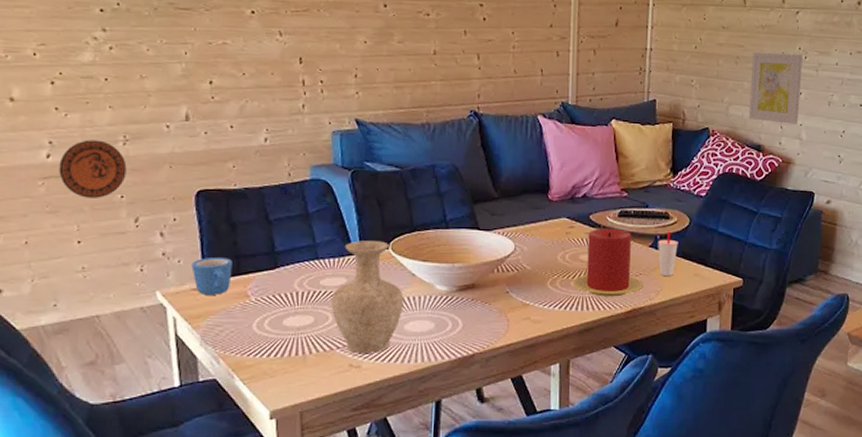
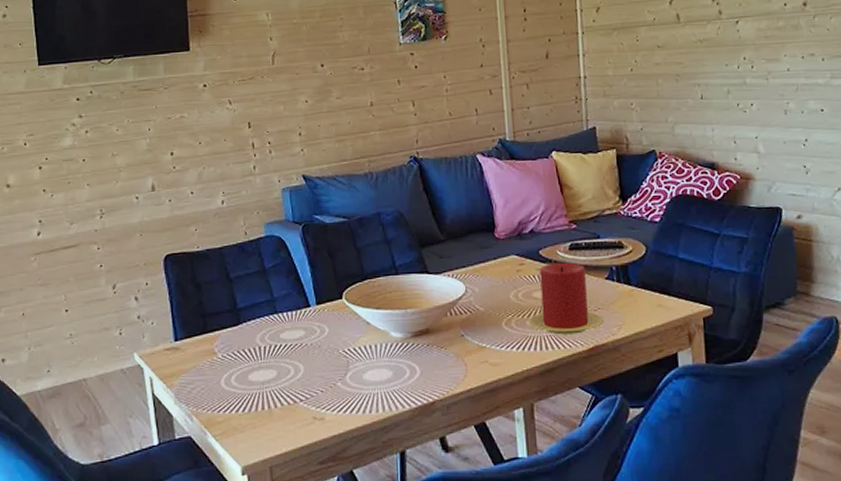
decorative plate: present [59,140,127,198] -> none [48,216,104,269]
mug: present [191,257,232,295] -> none [163,317,200,354]
vase: present [331,240,404,353] -> none [291,291,361,405]
cup: present [658,231,678,276] -> none [614,261,637,309]
wall art: present [749,51,803,124] -> none [693,64,753,138]

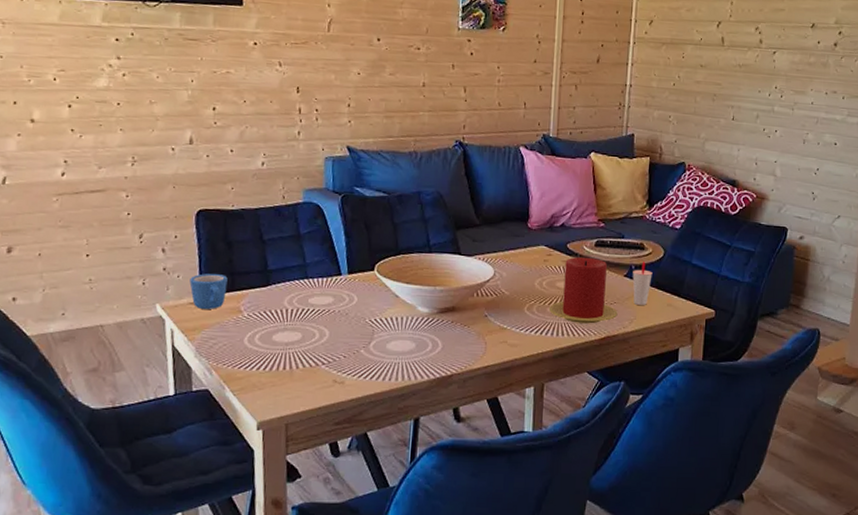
mug: none [163,317,200,354] -> present [189,273,228,309]
cup: none [614,261,637,309] -> present [632,262,653,305]

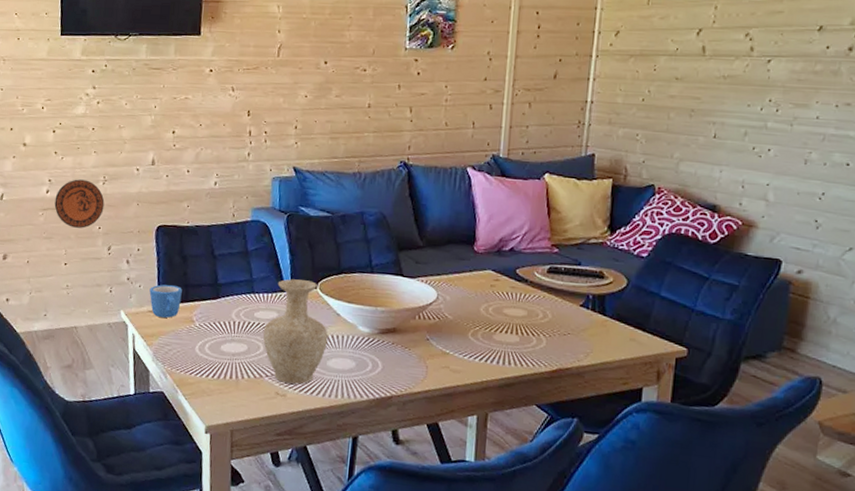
decorative plate: none [72,160,134,215] -> present [54,179,105,228]
vase: none [318,262,387,370] -> present [262,279,328,384]
candle: present [548,257,618,324] -> none [494,283,572,355]
cup: present [632,262,653,305] -> none [589,291,613,338]

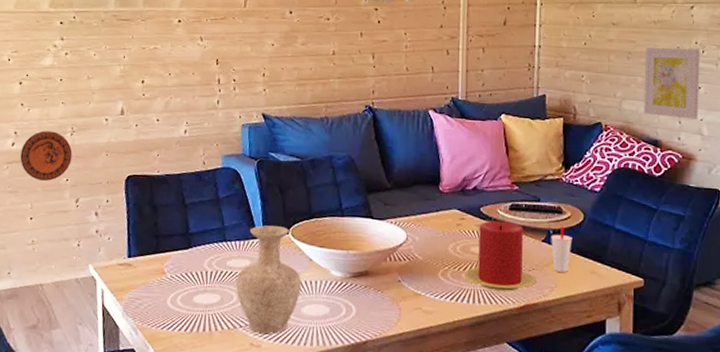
mug: present [149,284,182,318] -> none [119,236,153,271]
candle: none [494,283,572,355] -> present [463,221,537,291]
cup: none [589,291,613,338] -> present [551,226,573,272]
wall art: none [703,104,773,184] -> present [644,47,700,119]

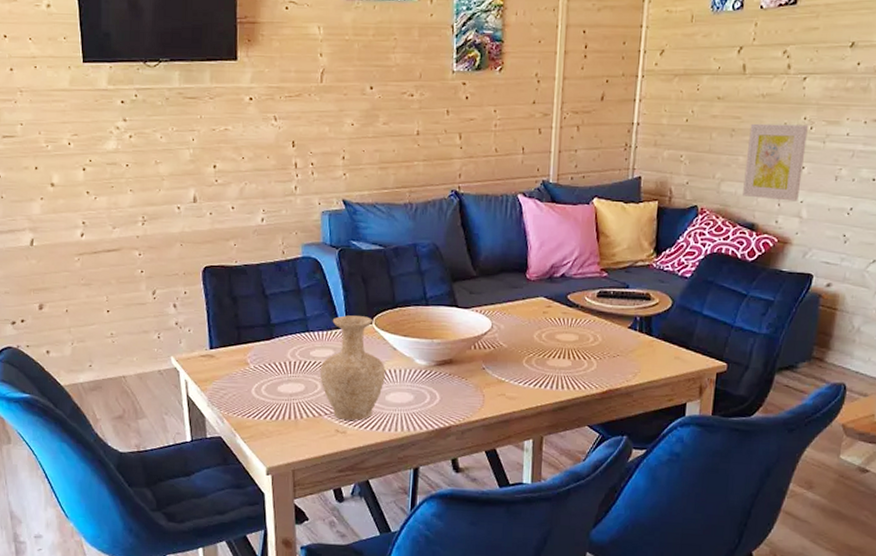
decorative plate: present [20,131,73,181] -> none [91,220,145,273]
candle: present [463,221,537,291] -> none [547,308,621,377]
cup: present [551,226,573,272] -> none [637,313,659,358]

